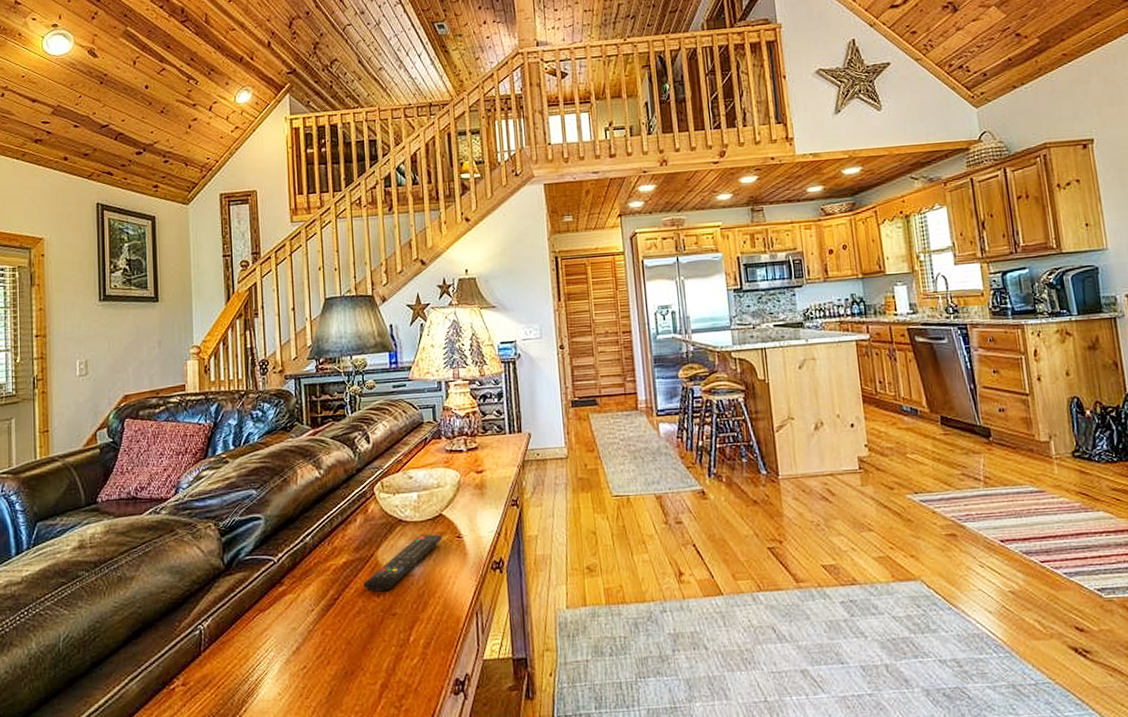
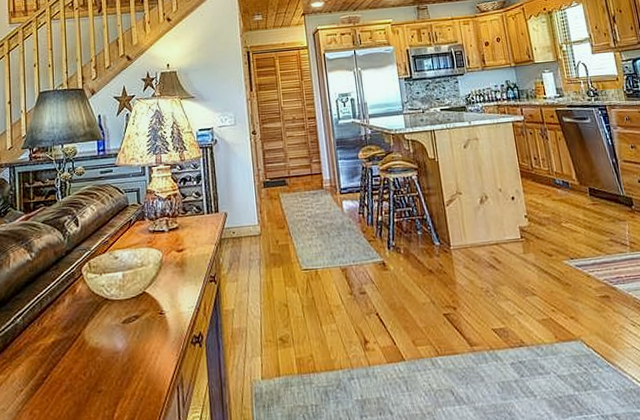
remote control: present [363,534,443,592] -> none [71,311,146,370]

